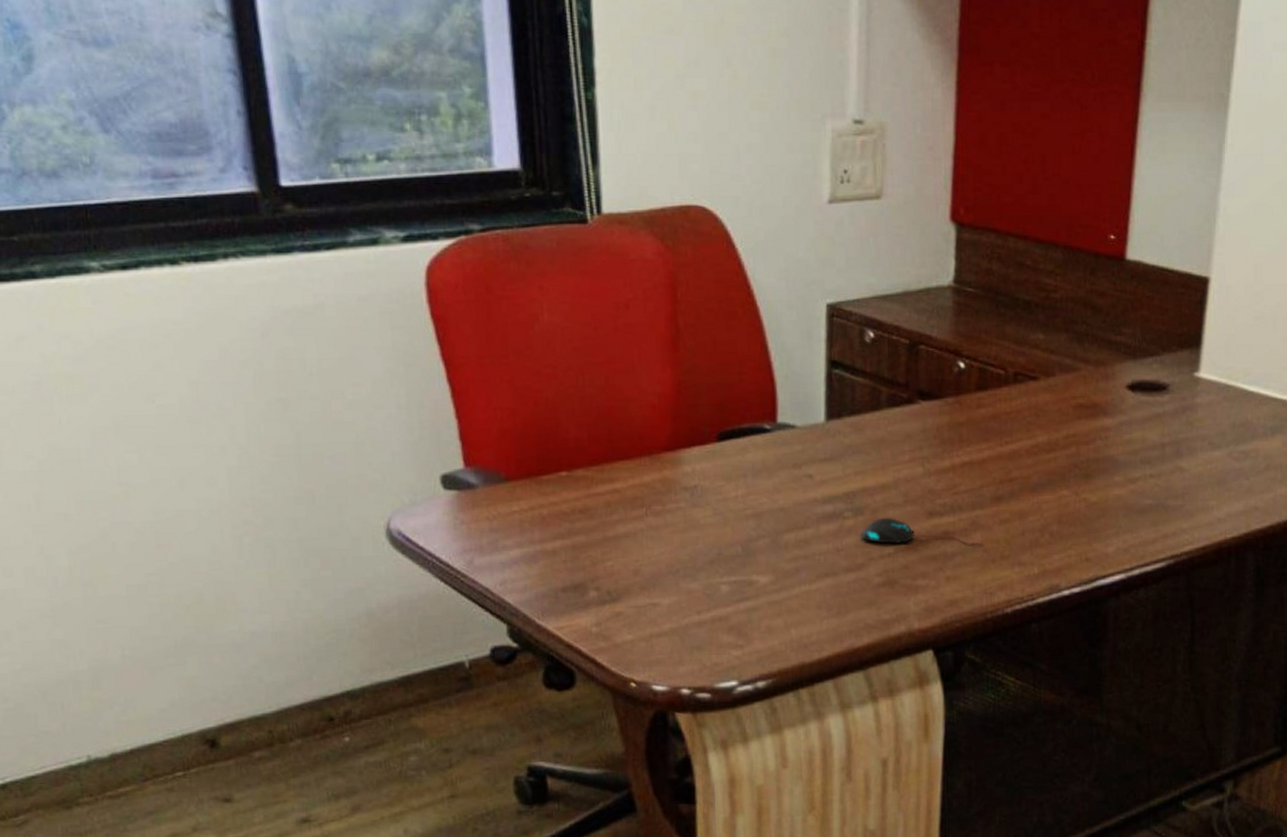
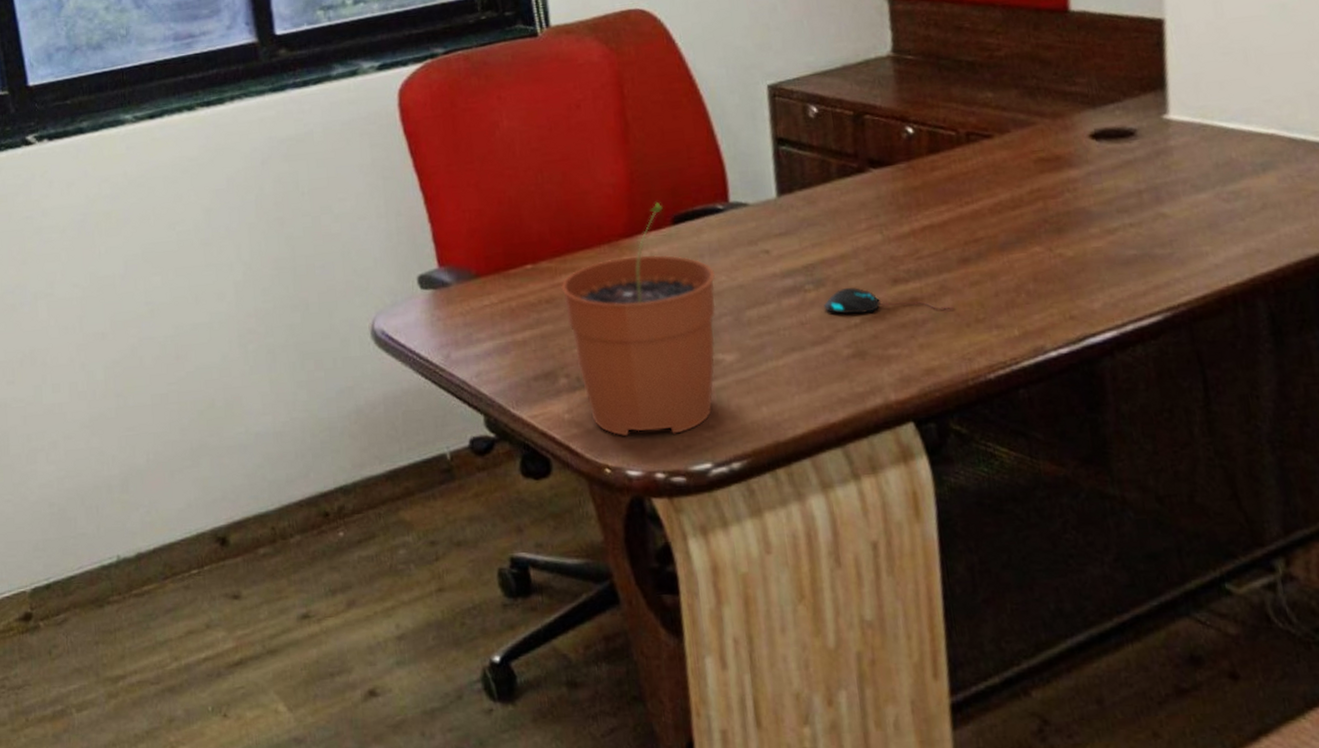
plant pot: none [596,415,757,652] -> present [561,201,716,437]

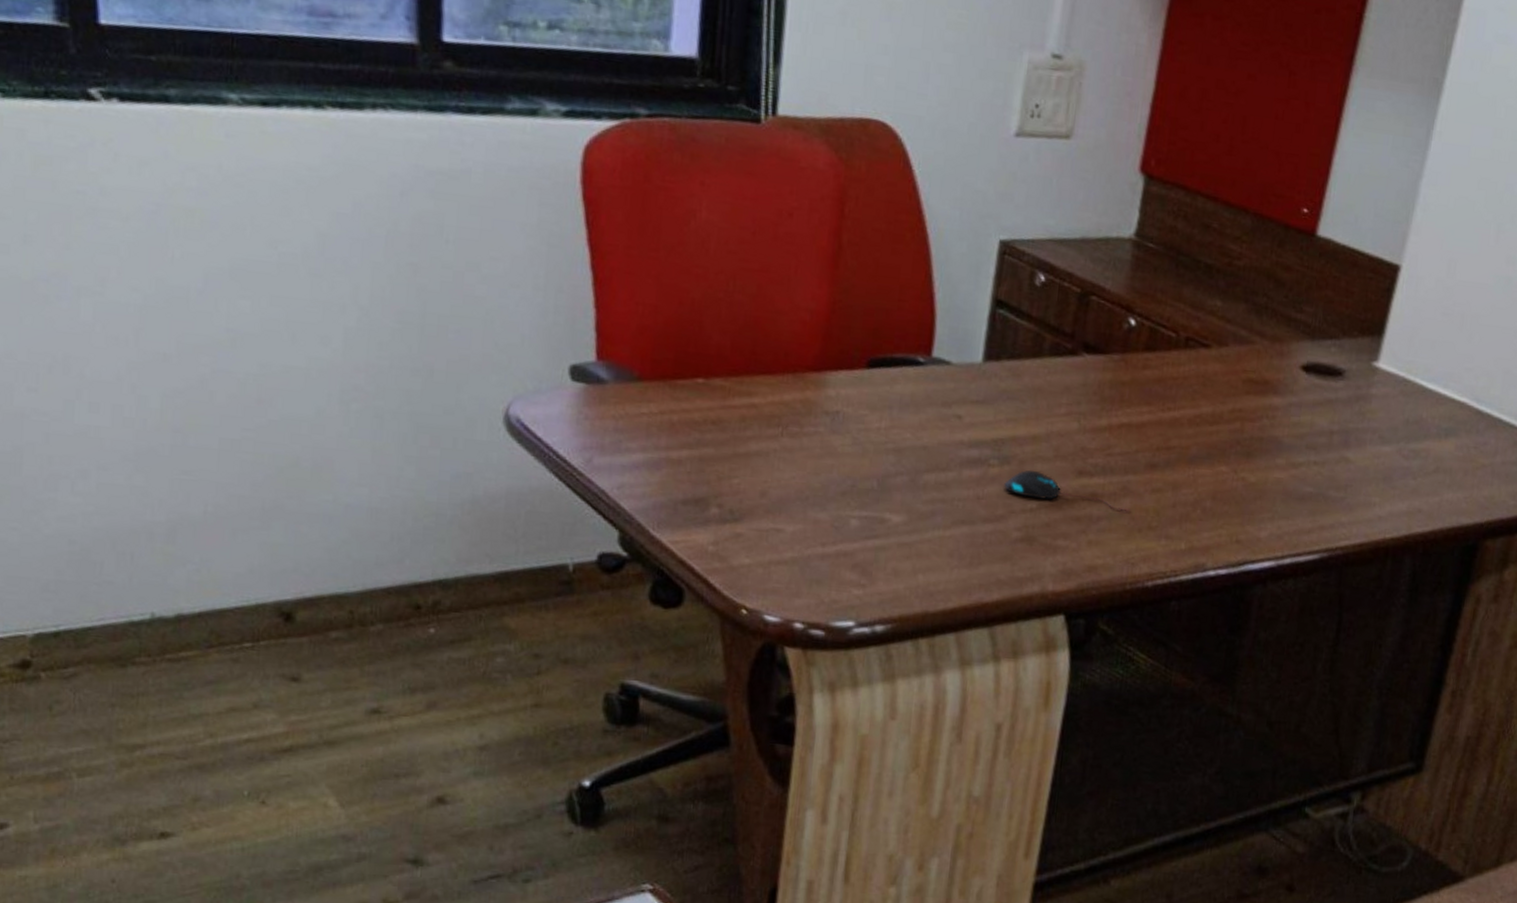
plant pot: present [561,201,716,437] -> none [732,339,901,587]

